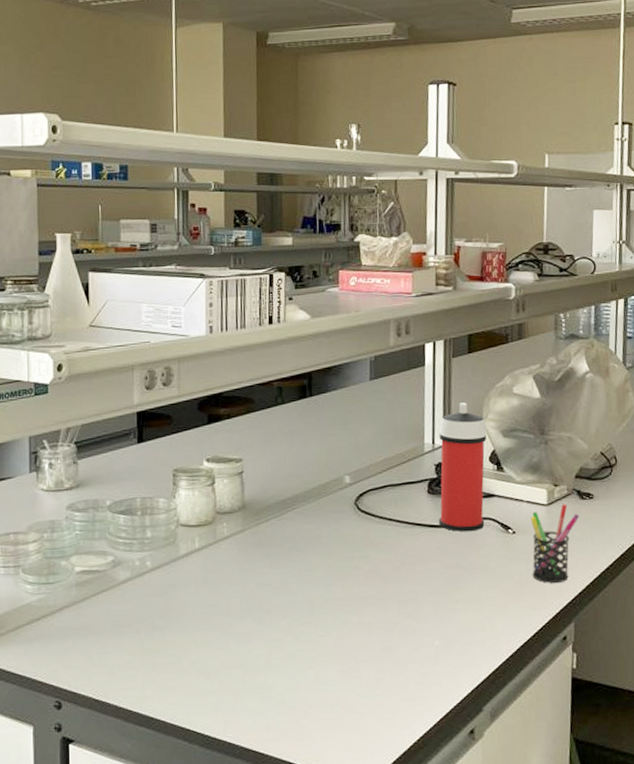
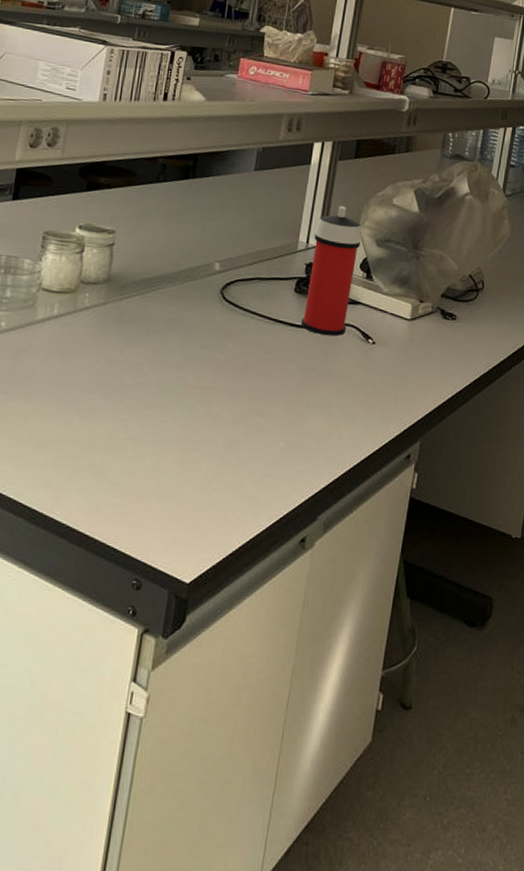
pen holder: present [530,504,580,583] -> none [385,321,440,399]

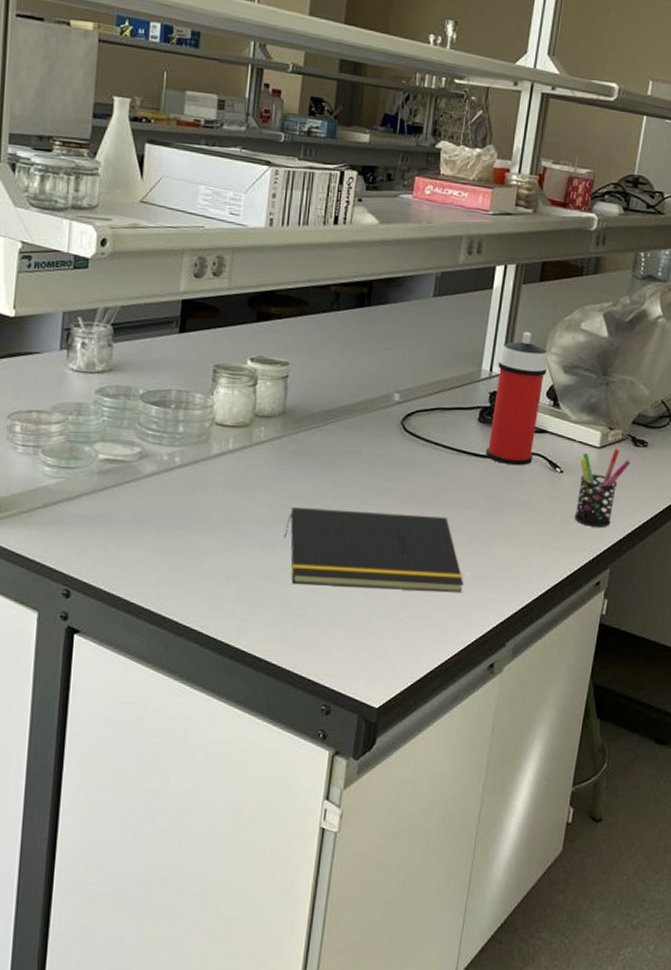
notepad: none [103,374,278,464] -> present [284,507,464,593]
pen holder: none [385,321,440,399] -> present [574,448,631,527]

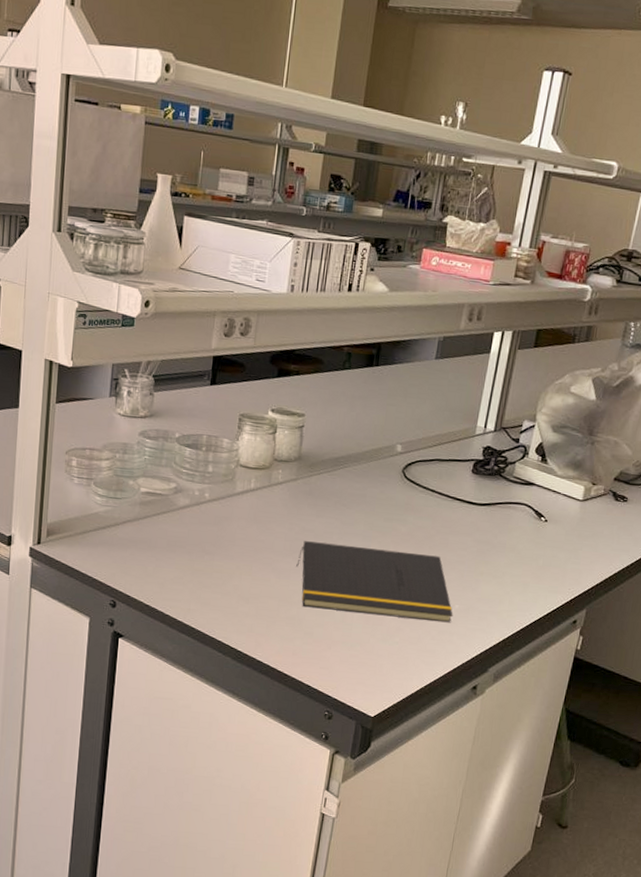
spray can: present [486,332,548,466] -> none [477,393,539,514]
pen holder: present [574,448,631,527] -> none [555,502,611,572]

